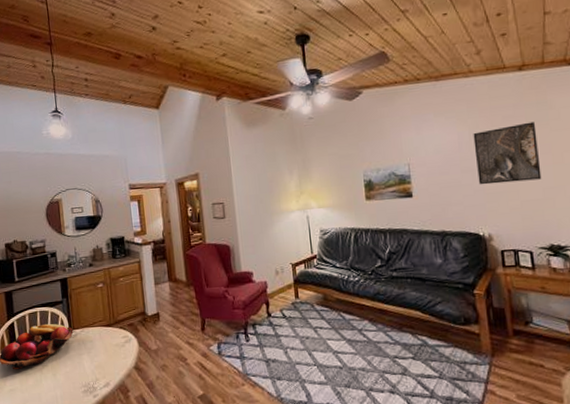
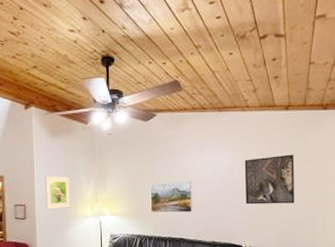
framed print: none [243,169,273,207] -> present [45,176,70,210]

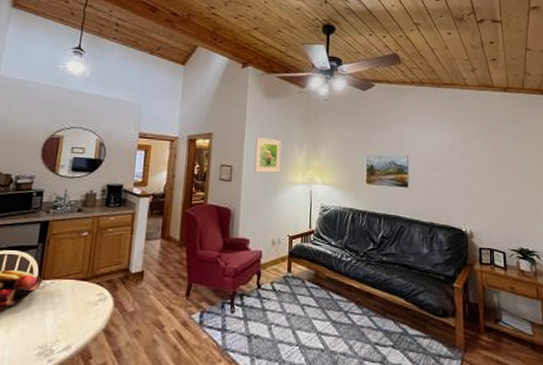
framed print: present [244,154,295,205] -> none [464,136,517,188]

